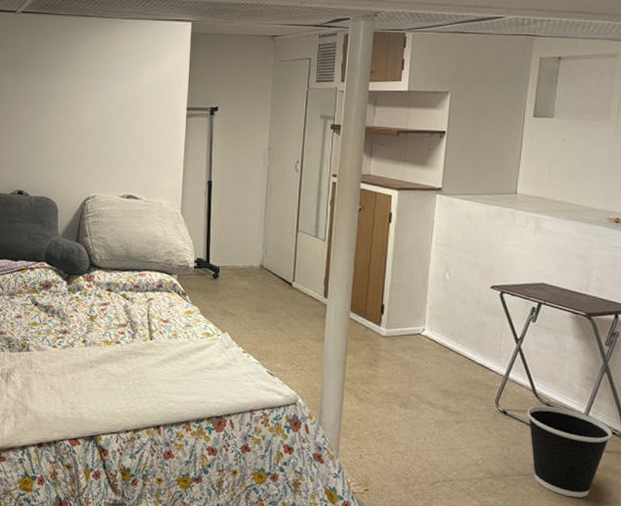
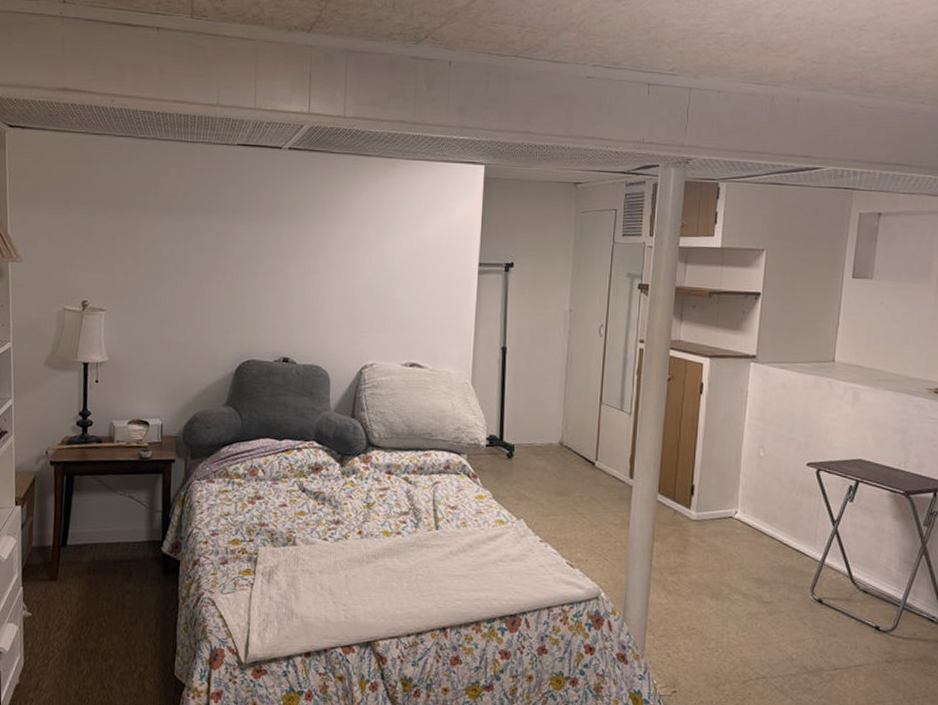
wastebasket: present [527,406,613,498] -> none [843,593,930,692]

